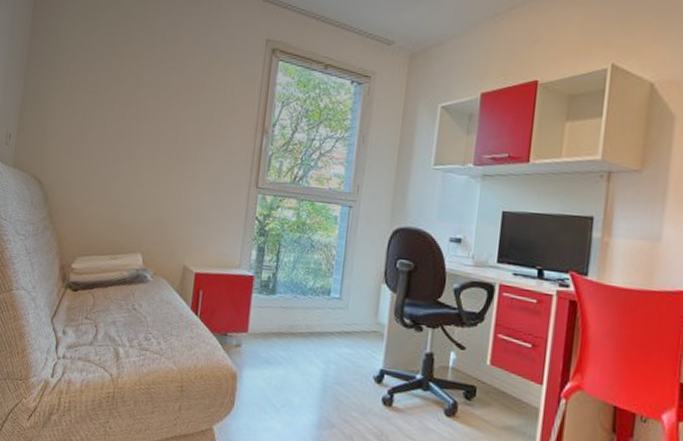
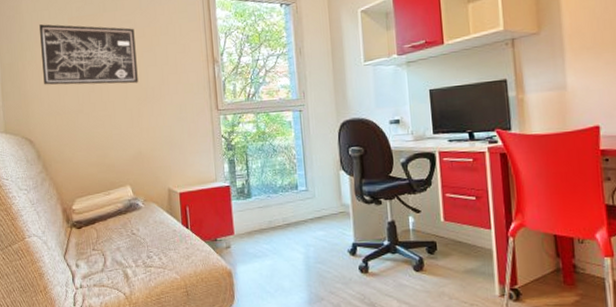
wall art: none [68,52,181,140] -> present [39,24,138,85]

